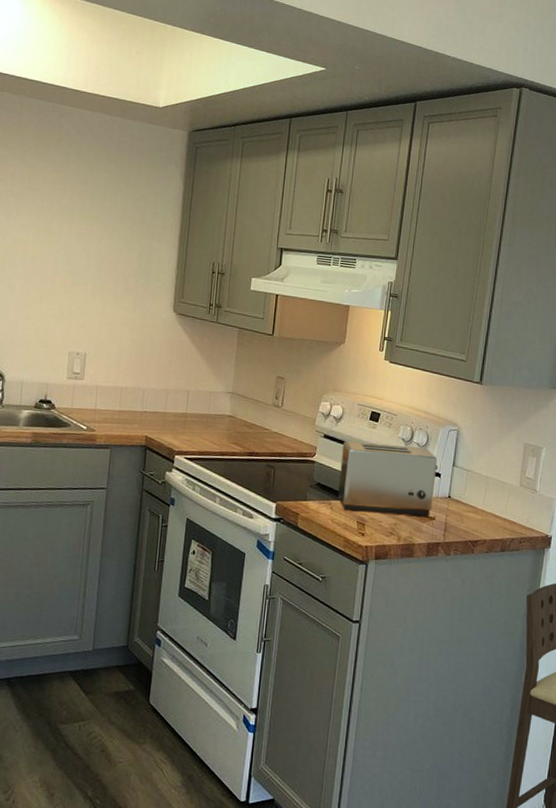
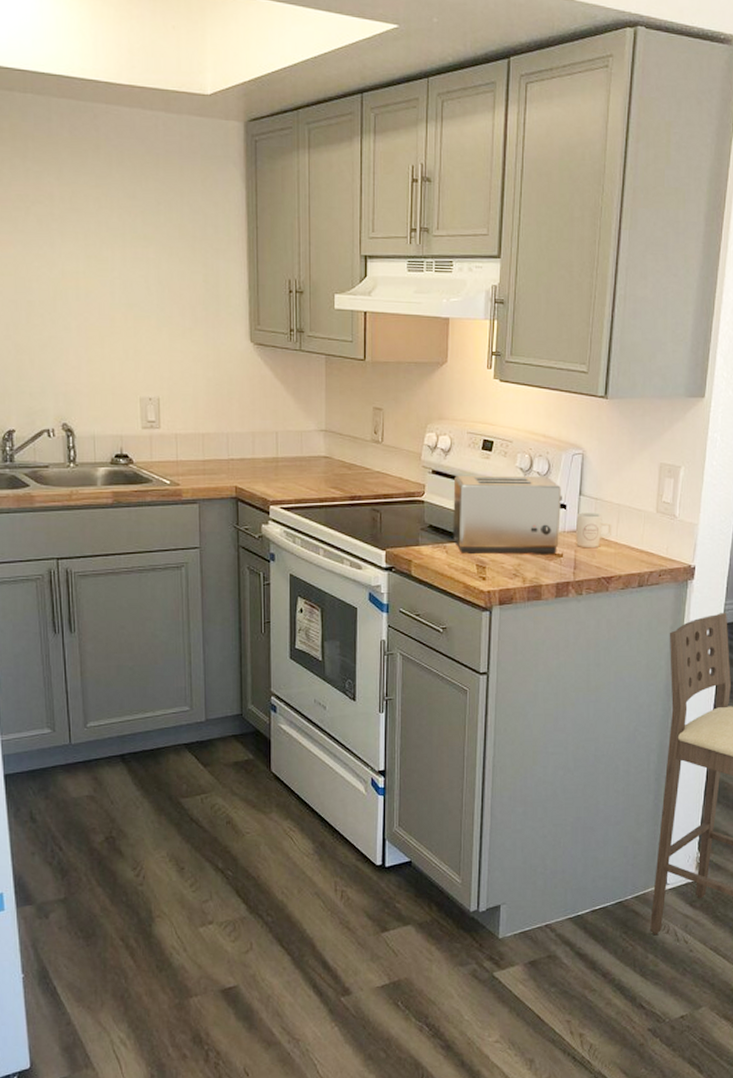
mug: none [447,481,481,514] -> present [576,512,613,549]

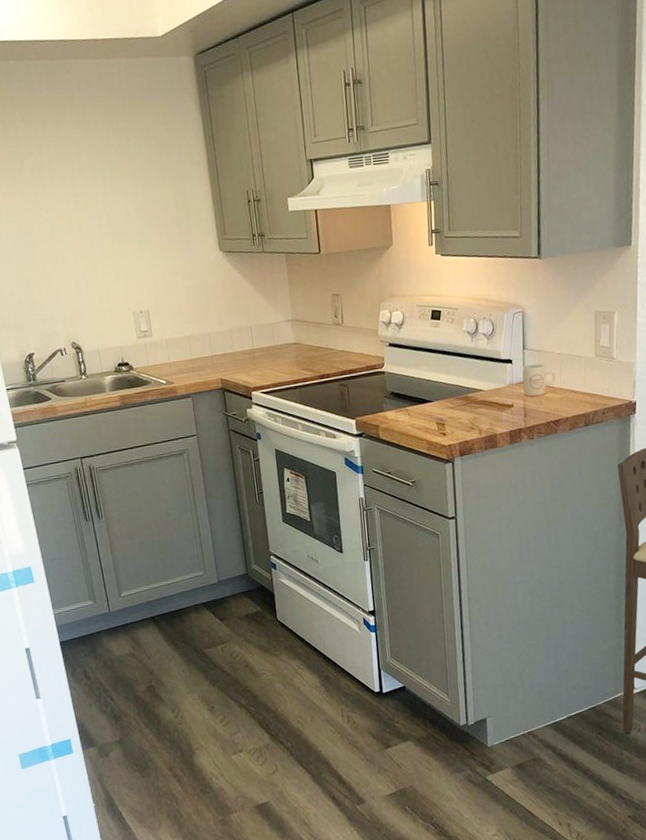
toaster: present [453,475,562,555] -> none [409,336,509,415]

